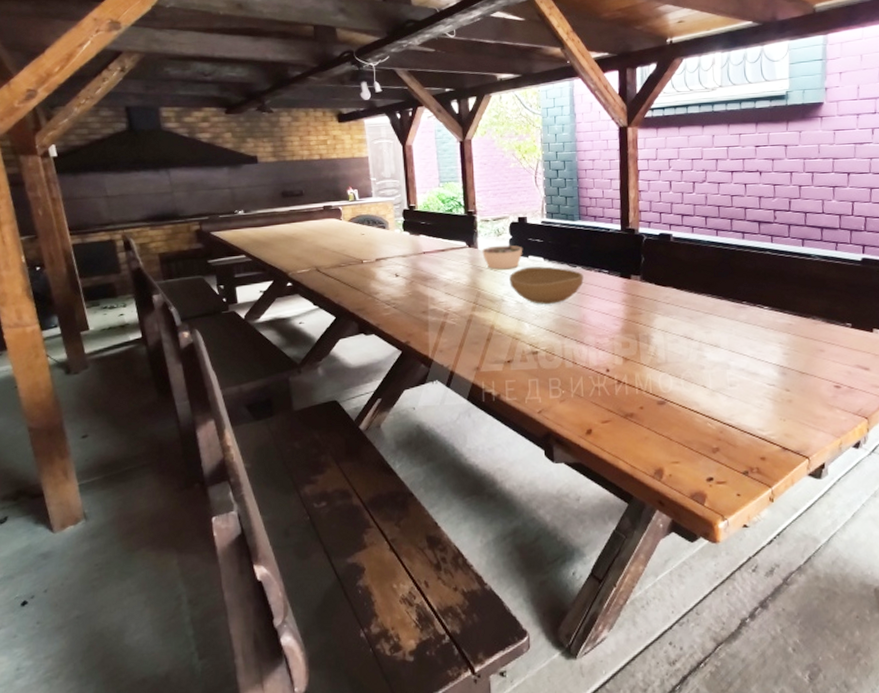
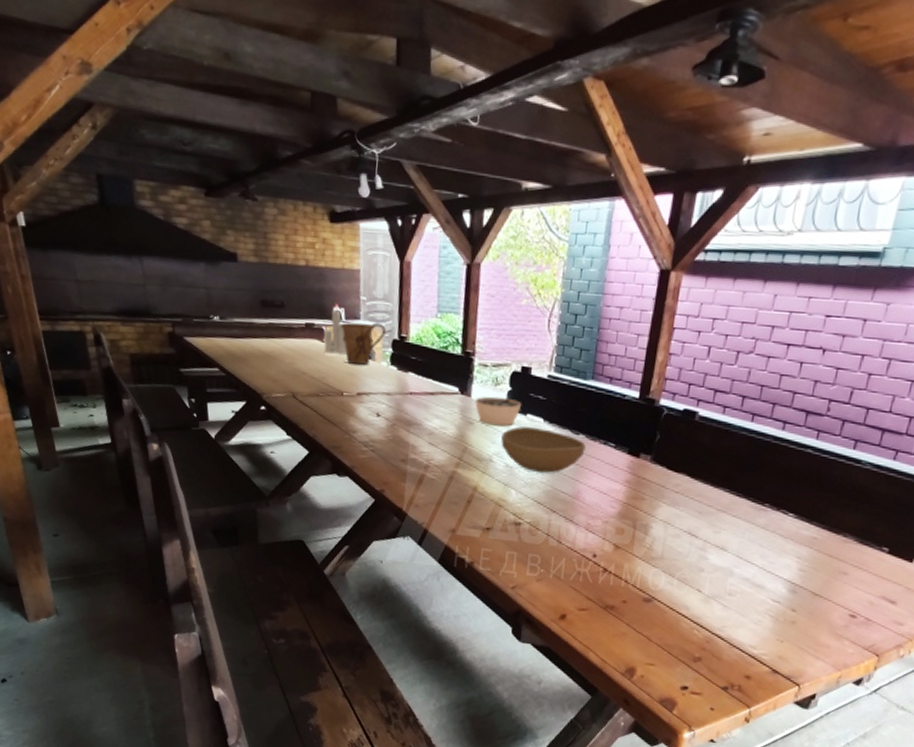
candle: none [341,189,363,230] -> present [323,306,347,356]
pitcher: none [355,197,396,235] -> present [341,322,386,365]

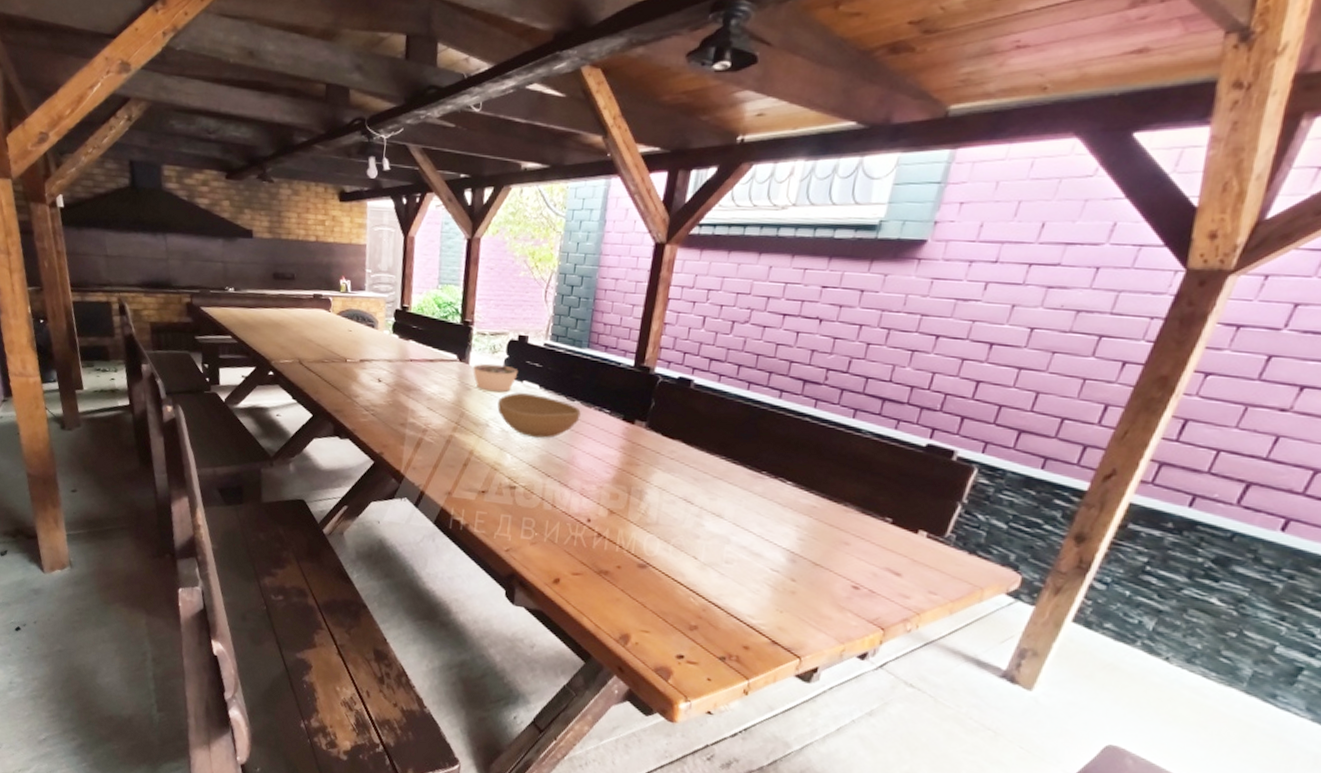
candle: present [323,306,347,356] -> none [330,278,352,325]
pitcher: present [341,322,386,365] -> none [346,293,389,333]

